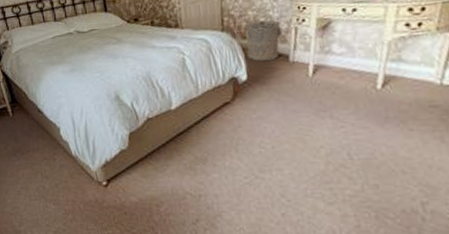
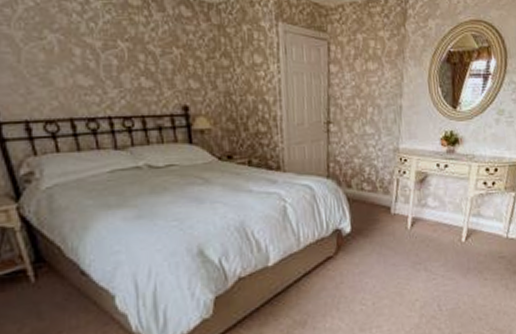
laundry hamper: present [246,20,285,62] -> none [351,168,388,213]

